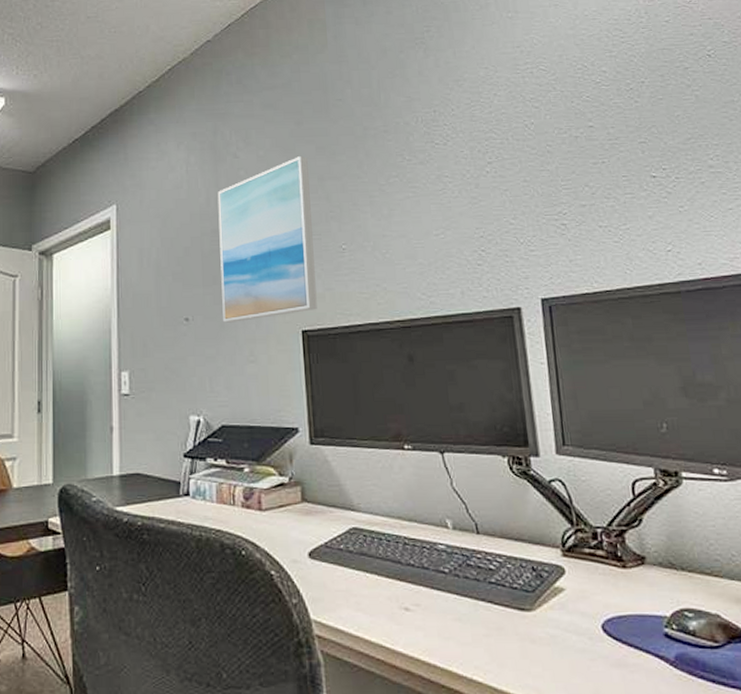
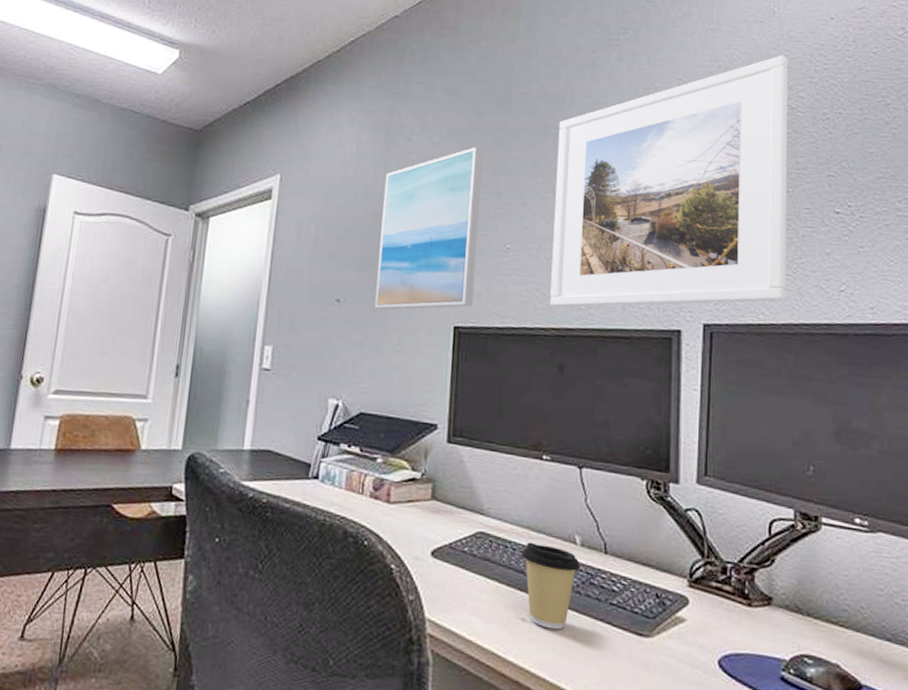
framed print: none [377,33,616,300] -> present [550,55,788,307]
coffee cup: none [397,532,455,615] -> present [522,542,580,630]

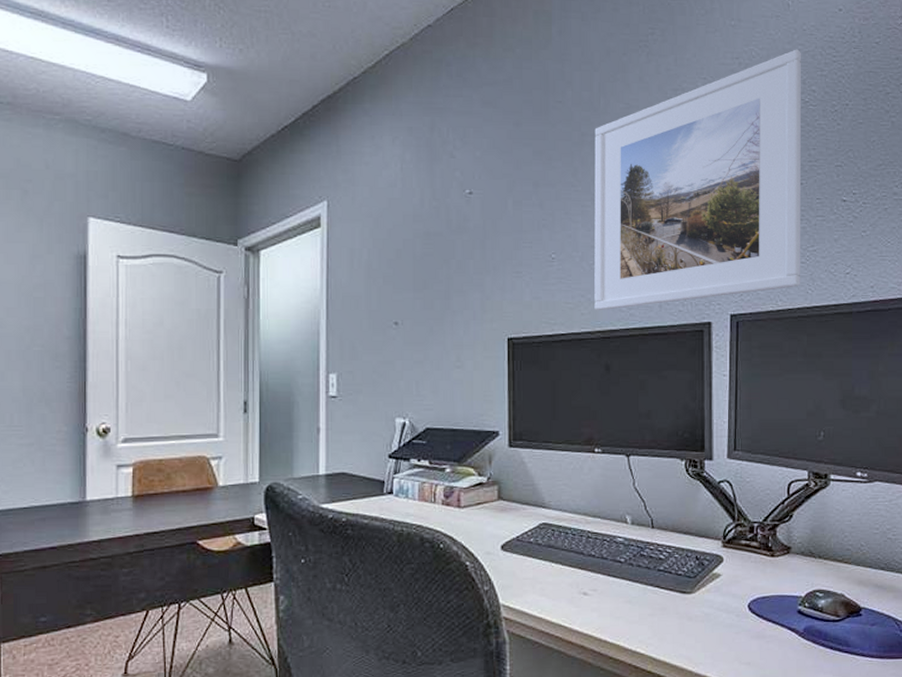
wall art: present [375,146,484,310] -> none [432,159,525,328]
coffee cup: present [522,542,580,630] -> none [581,526,631,599]

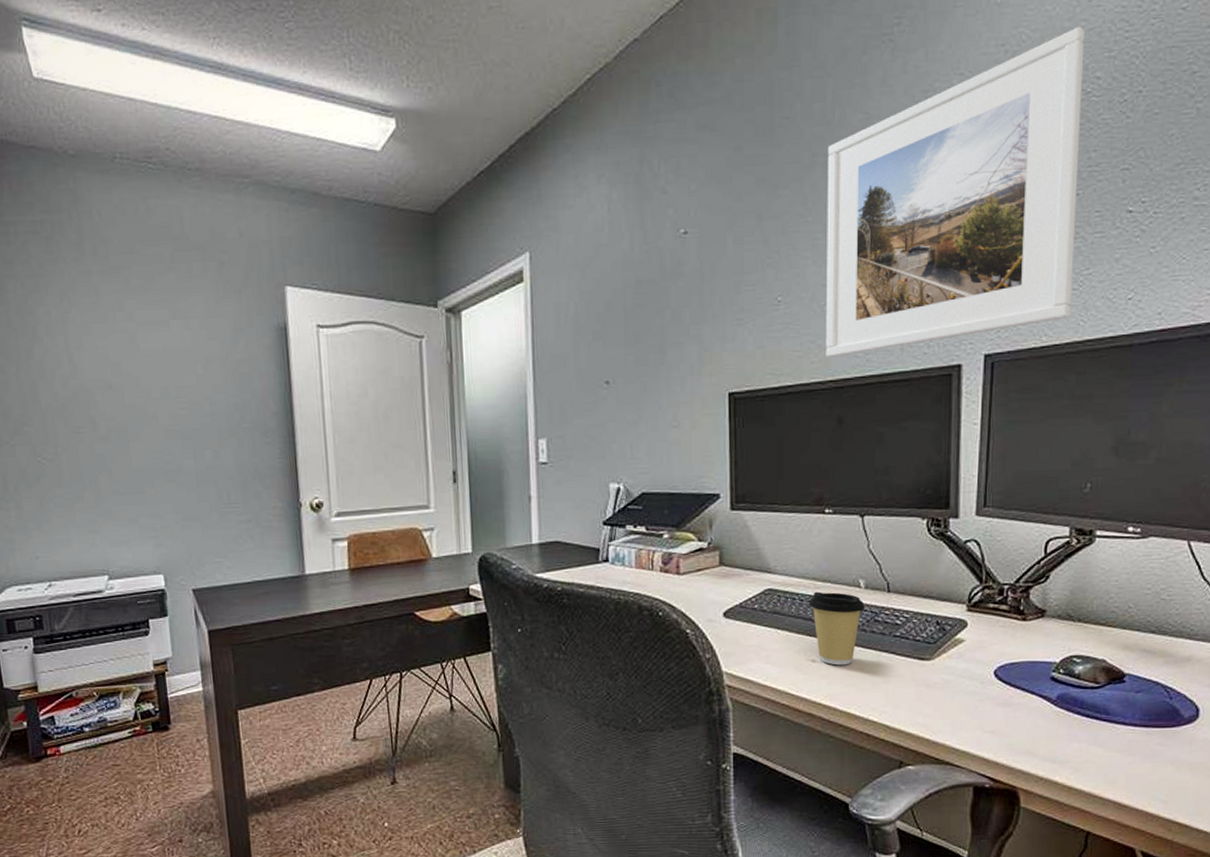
coffee cup: none [581,526,631,599] -> present [809,591,865,666]

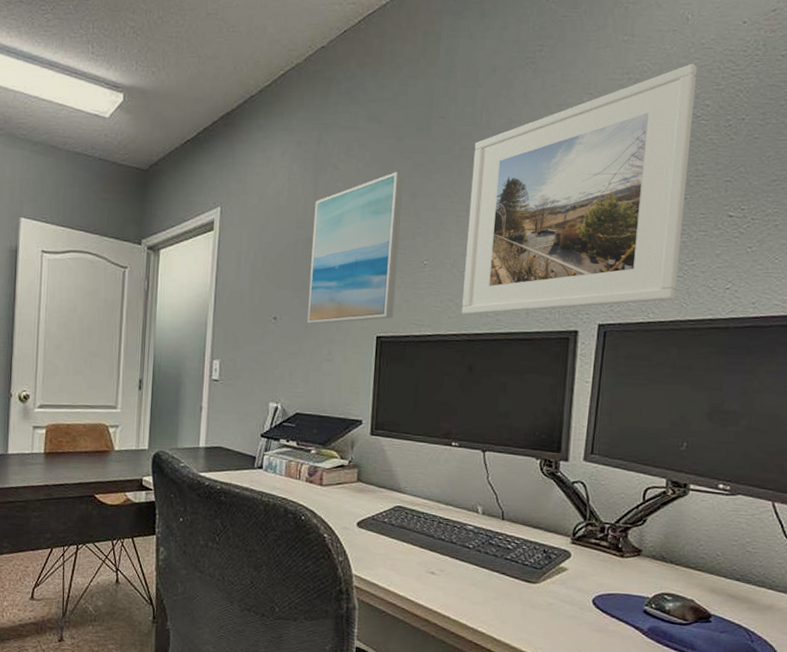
wall art: none [642,189,747,385] -> present [307,171,405,324]
coffee cup: present [809,591,865,666] -> none [432,513,481,580]

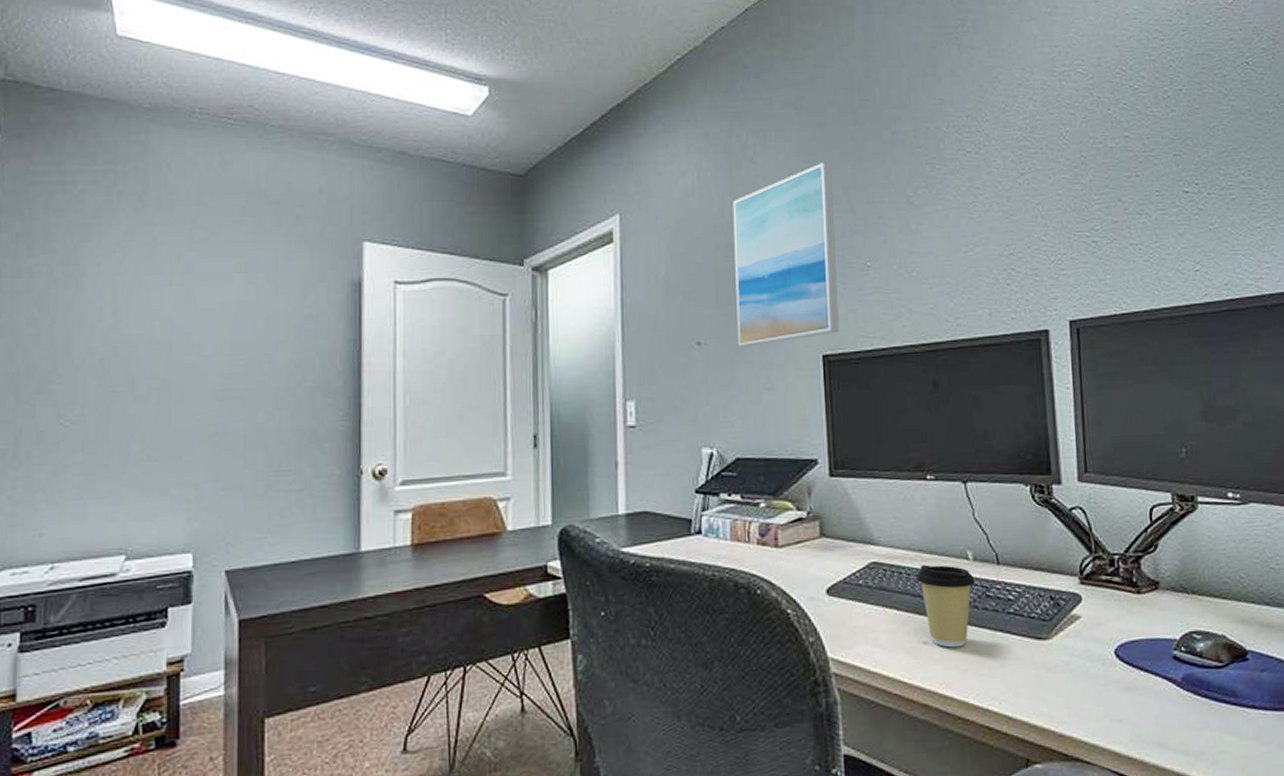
coffee cup: none [432,513,481,580] -> present [917,564,975,648]
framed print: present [462,63,697,315] -> none [906,34,1145,322]

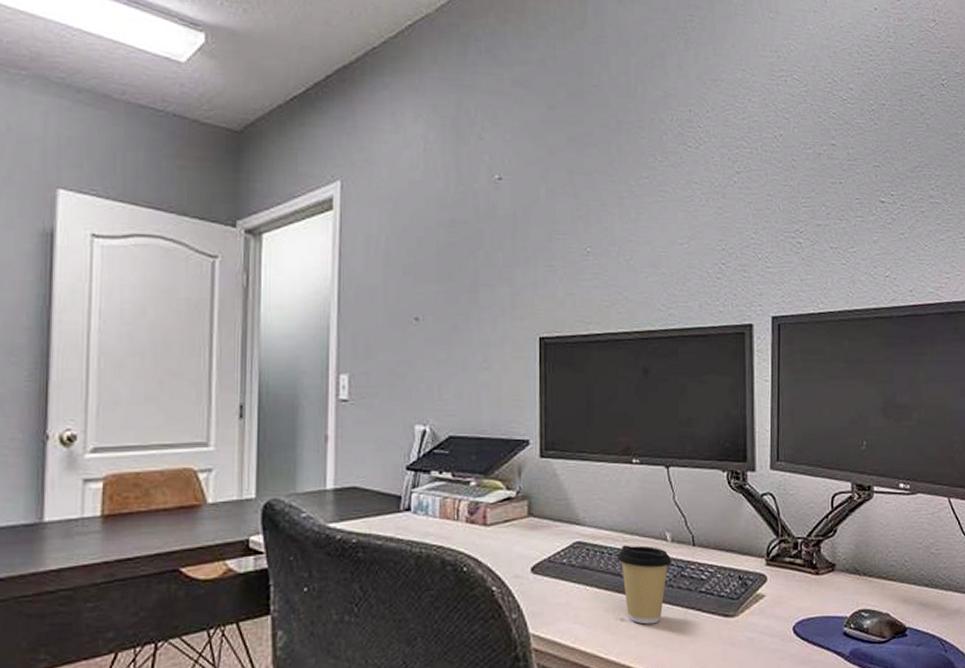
wall art: present [732,162,839,347] -> none [457,144,559,325]

